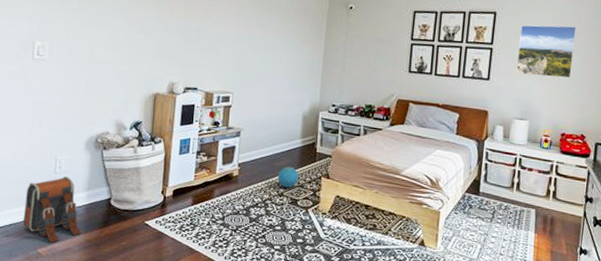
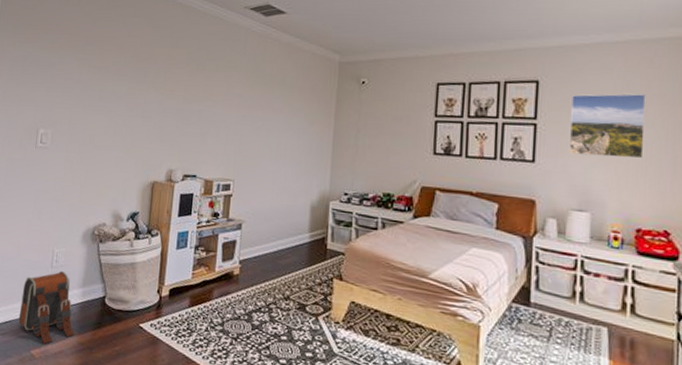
ball: present [278,166,299,188] -> none [283,264,307,290]

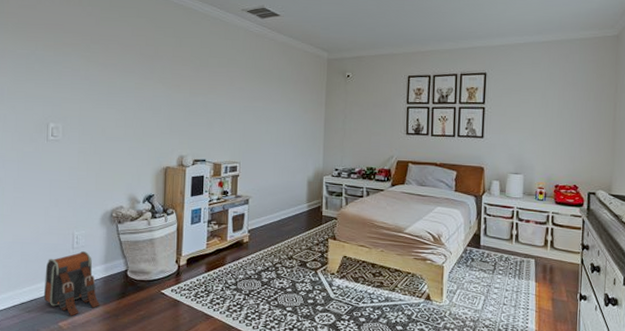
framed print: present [568,93,646,159] -> none [508,82,563,132]

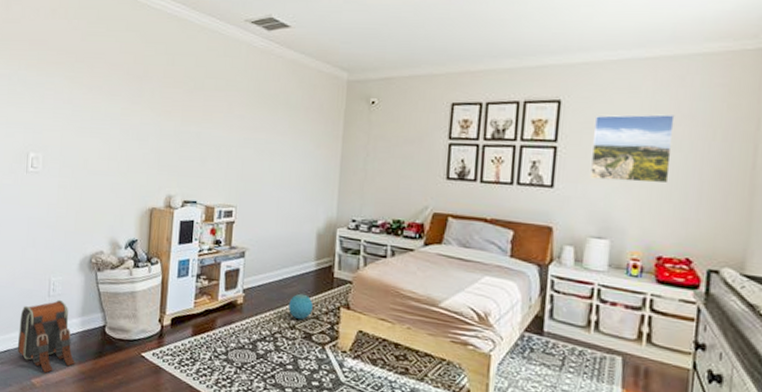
ball: none [287,230,306,251] -> present [289,293,313,319]
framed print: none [508,82,563,132] -> present [589,114,675,184]

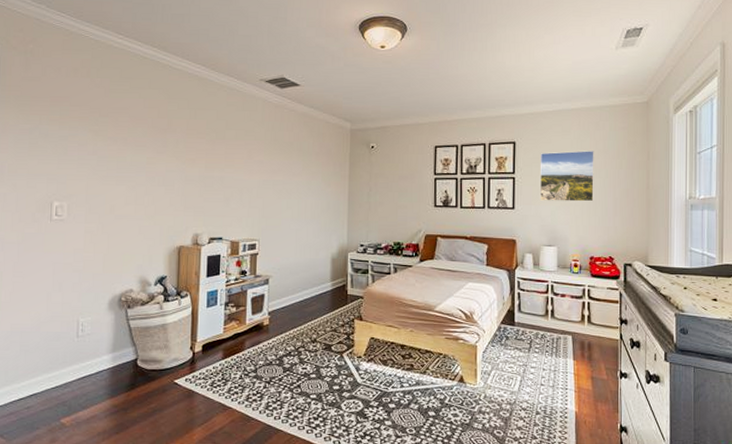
backpack: present [17,300,76,373] -> none [44,340,108,412]
ball: present [289,293,313,319] -> none [310,311,331,333]

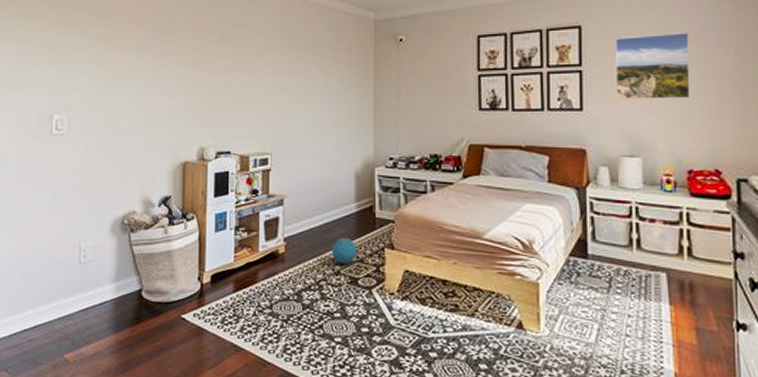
ball: none [310,311,331,333] -> present [332,237,356,264]

